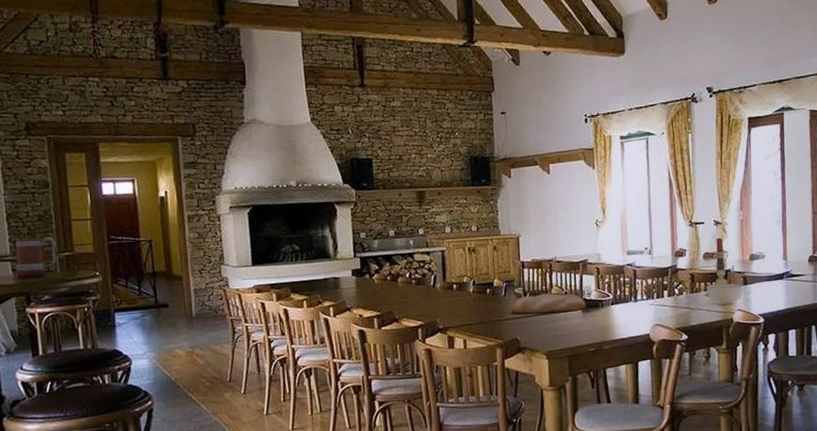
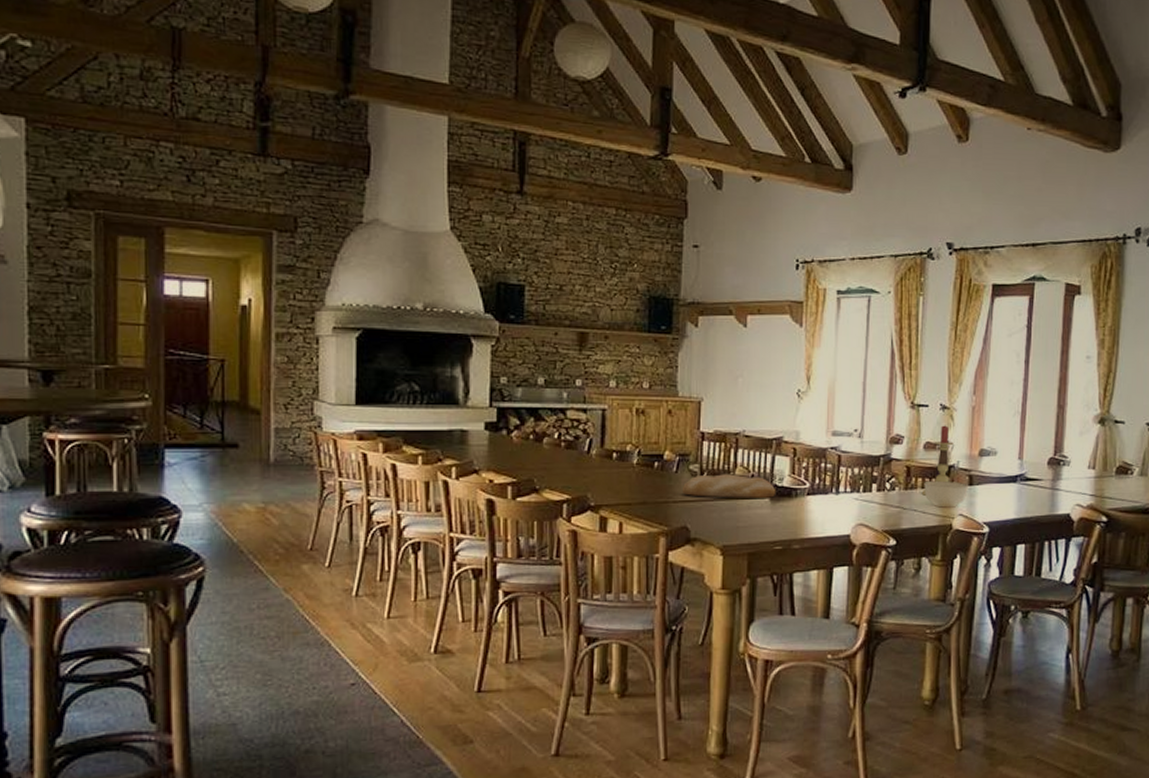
beer mug: present [15,237,56,280] -> none [34,340,93,394]

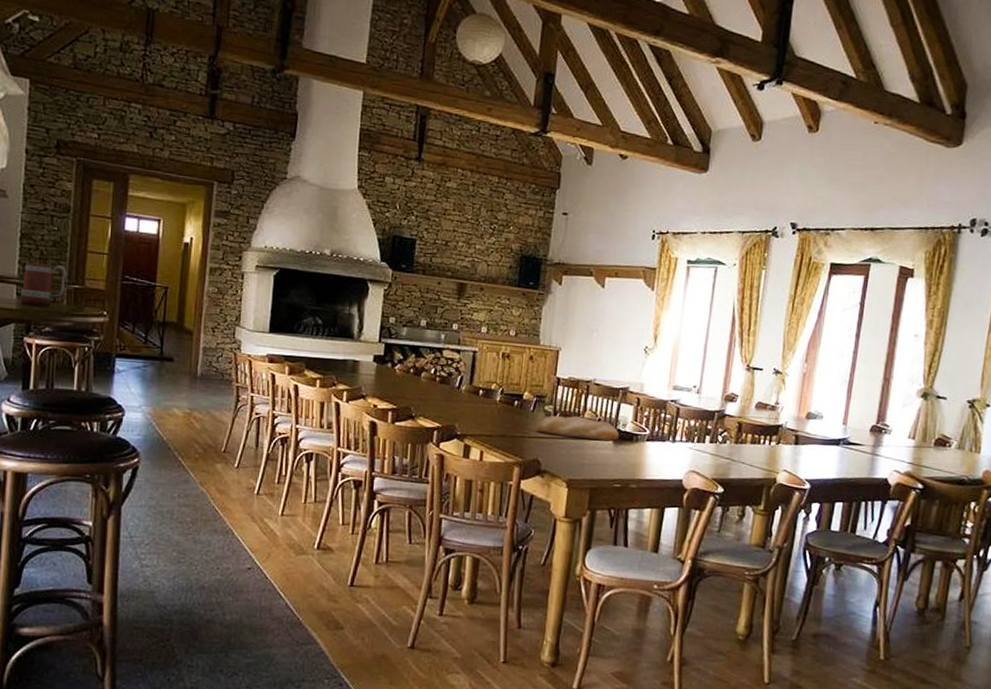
beer mug: none [34,340,93,394] -> present [20,262,67,307]
candlestick: present [923,425,954,496] -> none [751,388,784,450]
bowl: present [924,480,968,509] -> none [753,437,794,465]

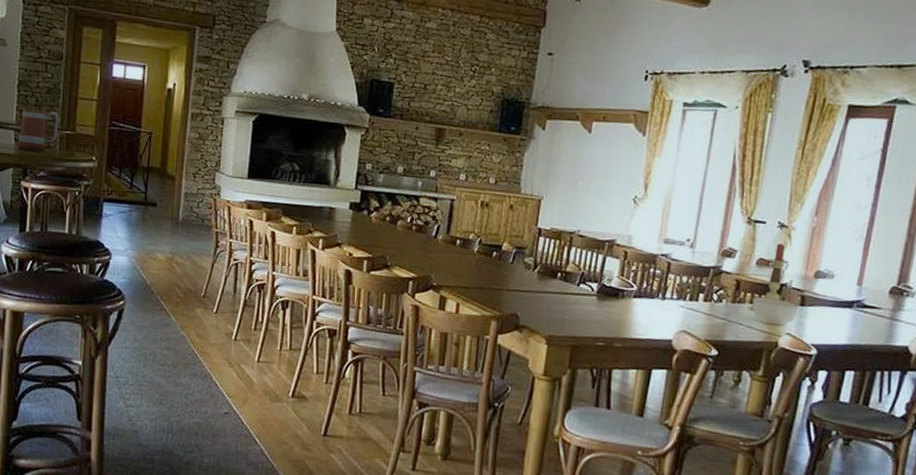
bread: present [536,415,620,441] -> none [515,267,604,297]
candlestick: none [751,388,784,450] -> present [750,243,789,311]
bowl: none [753,437,794,465] -> present [752,296,799,327]

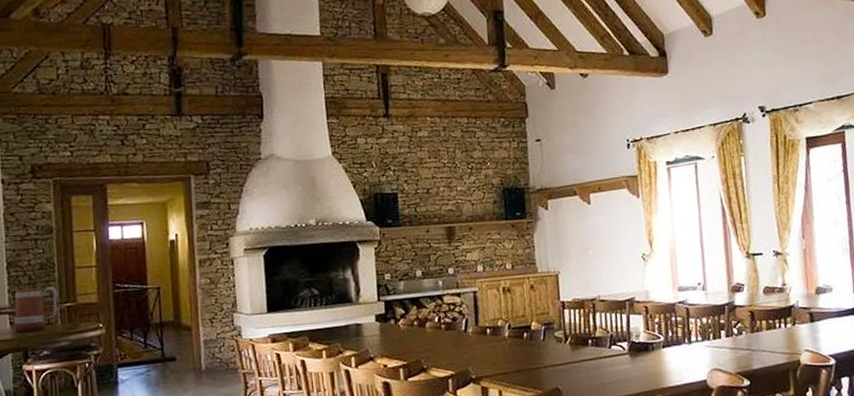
candlestick: present [750,243,789,311] -> none [768,269,792,337]
bowl: present [752,296,799,327] -> none [768,320,811,347]

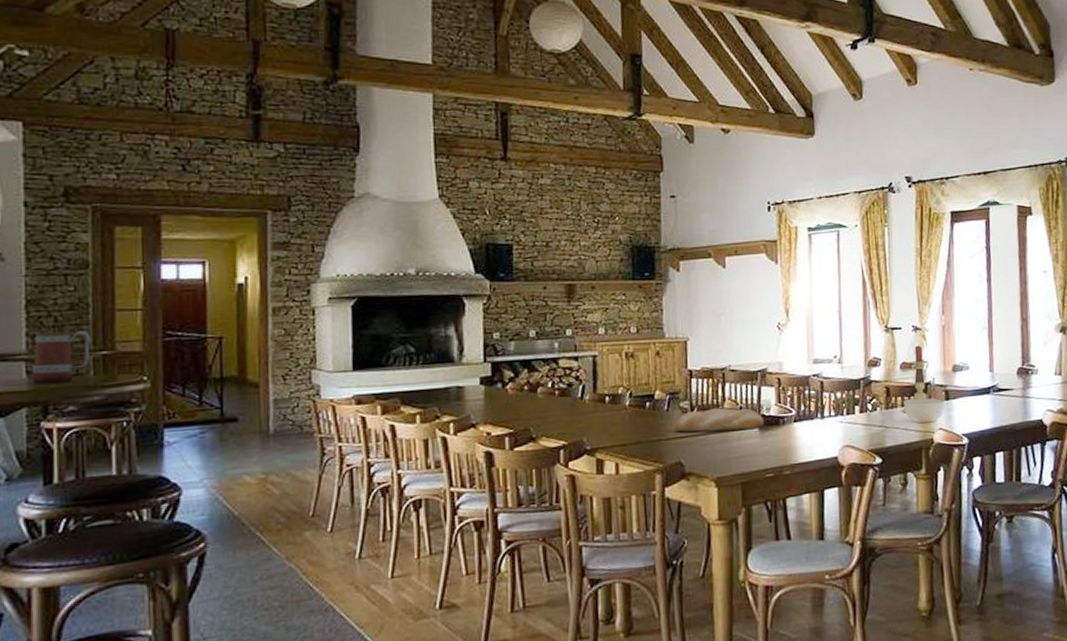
bread: none [550,336,635,361] -> present [674,407,765,433]
candlestick: none [768,269,792,337] -> present [903,345,928,413]
bowl: none [768,320,811,347] -> present [903,397,945,425]

